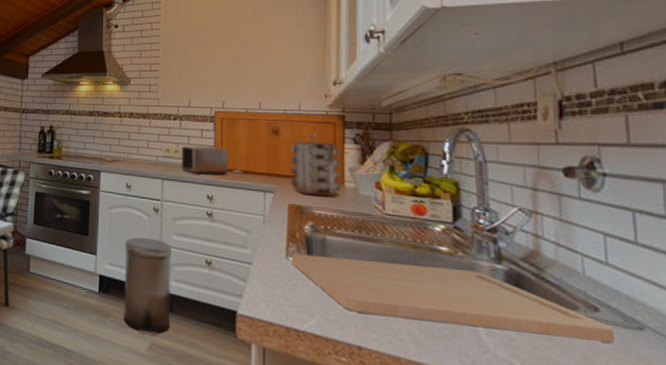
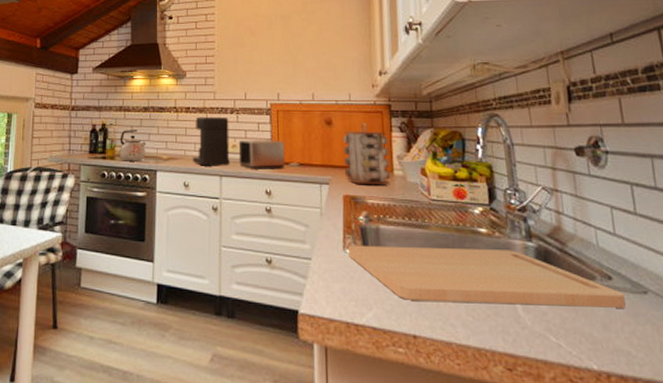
kettle: none [66,132,91,162] -> present [119,130,147,162]
pedal bin: present [124,237,171,336] -> none [183,239,232,346]
coffee maker: none [134,122,172,170] -> present [192,116,230,166]

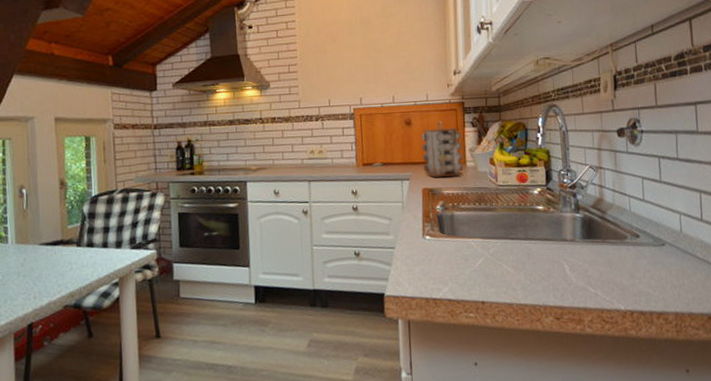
kettle: present [119,130,147,162] -> none [207,143,235,175]
coffee maker: present [192,116,230,166] -> none [280,124,317,173]
toaster: present [238,139,285,169] -> none [324,143,369,173]
cutting board: present [347,245,626,308] -> none [426,222,648,273]

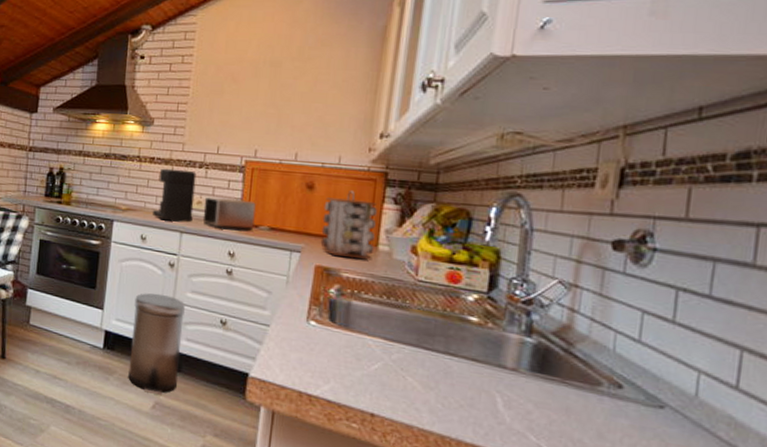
pedal bin: none [277,240,326,334] -> present [128,293,185,395]
coffee maker: none [280,124,317,173] -> present [152,168,197,223]
toaster: none [324,143,369,173] -> present [202,196,256,231]

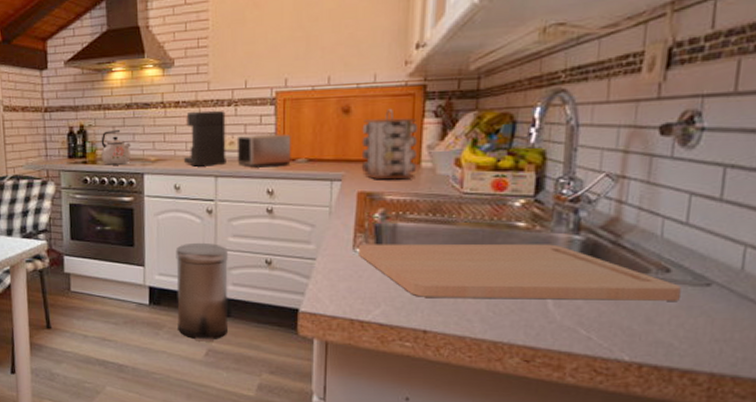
kettle: none [76,176,105,210] -> present [101,130,131,165]
cutting board: none [311,317,634,420] -> present [357,243,681,301]

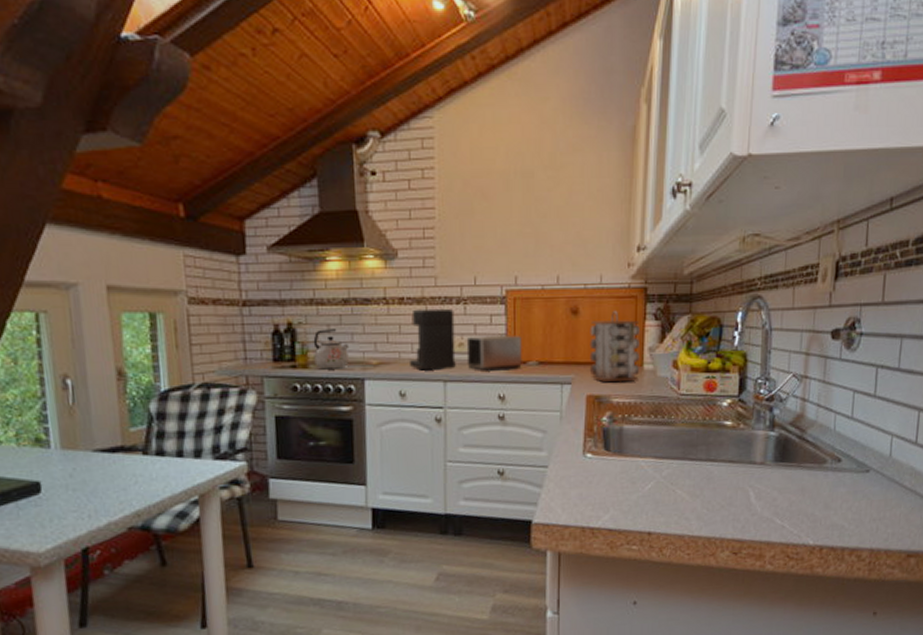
pedal bin: present [175,242,228,342] -> none [401,454,459,566]
cutting board: present [357,243,681,301] -> none [587,441,849,499]

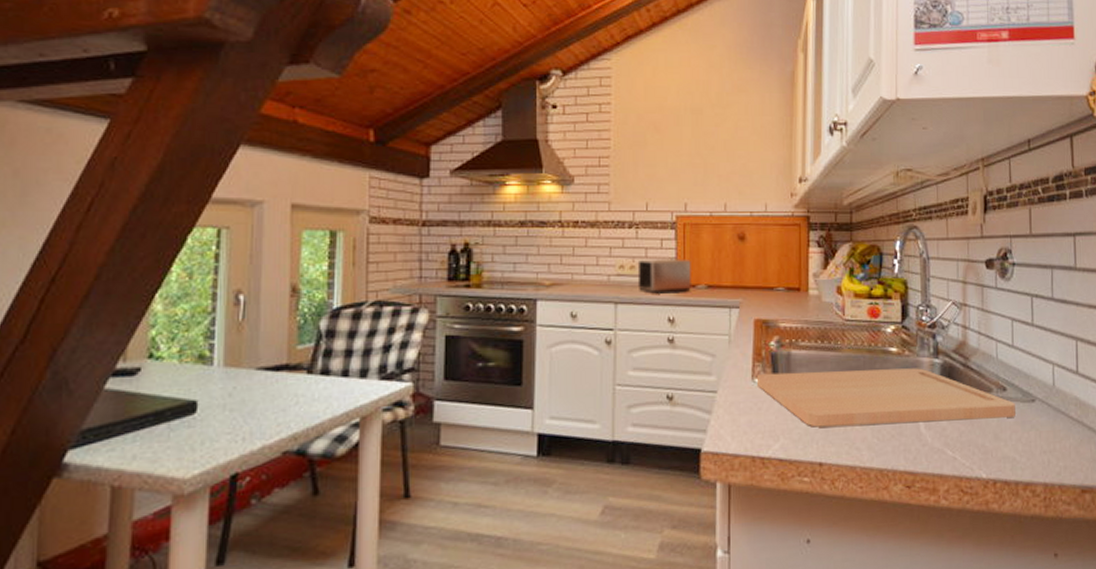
kettle: present [313,329,350,370] -> none [488,250,524,290]
coffee maker: present [408,308,456,371] -> none [581,232,627,292]
cutting board: none [587,441,849,499] -> present [756,368,1016,427]
spice rack: present [589,311,640,383] -> none [756,238,805,307]

